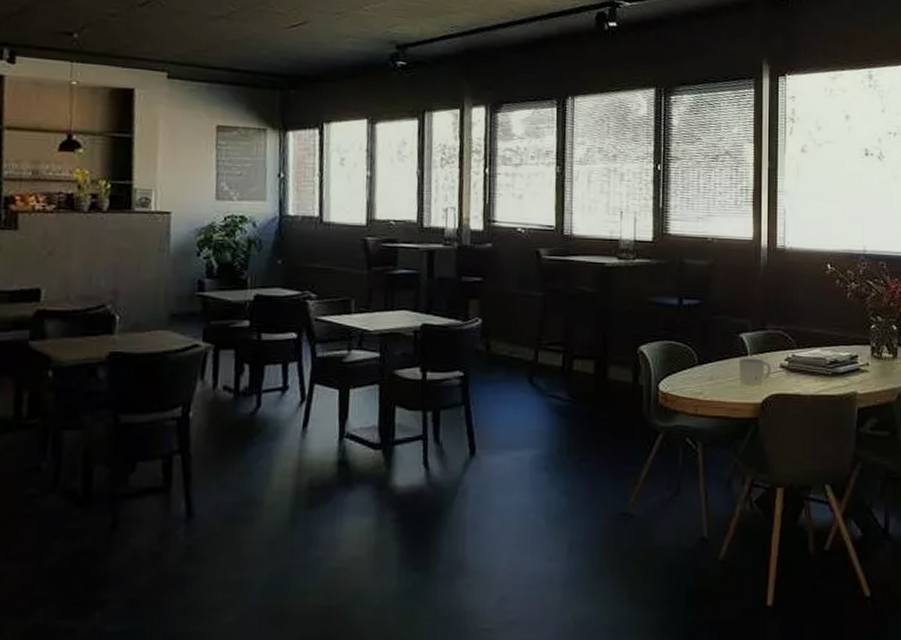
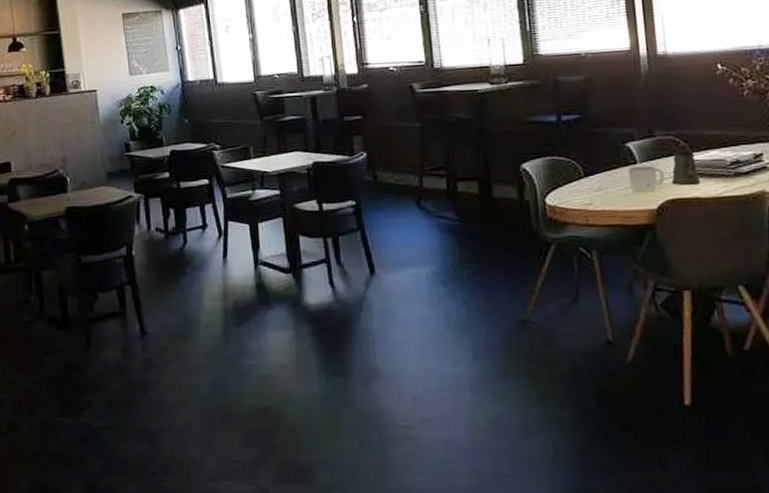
coffee pot: none [776,338,802,381] -> present [671,143,700,185]

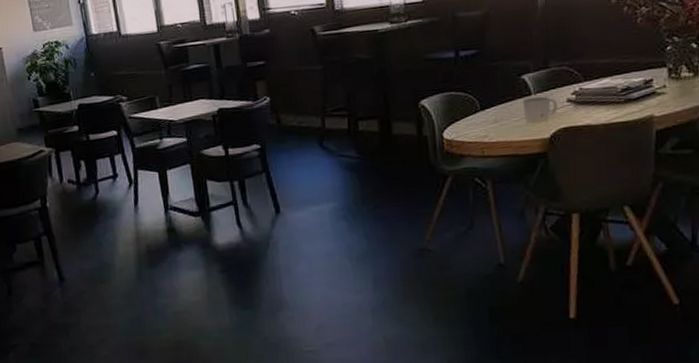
coffee pot: present [671,143,700,185] -> none [564,72,591,114]

